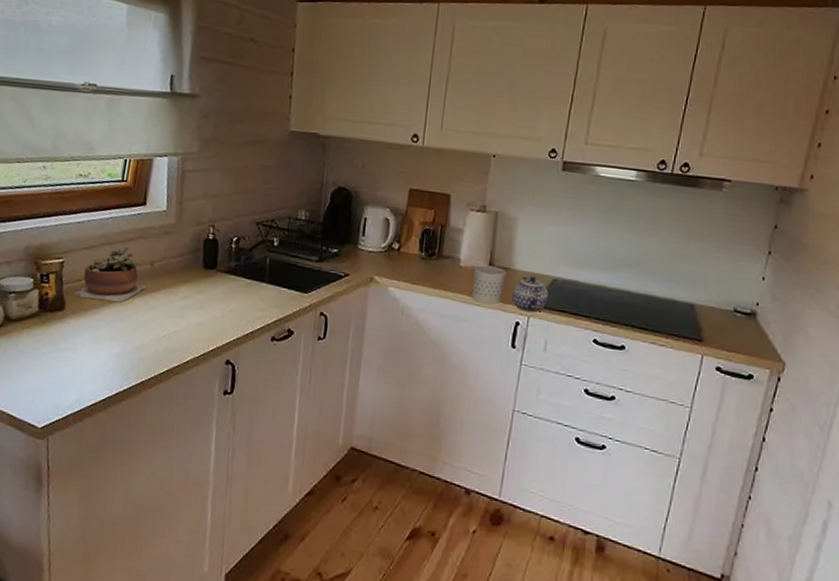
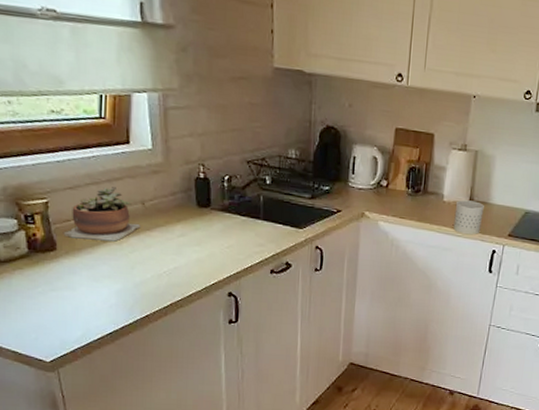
teapot: present [512,276,548,314] -> none [489,209,521,242]

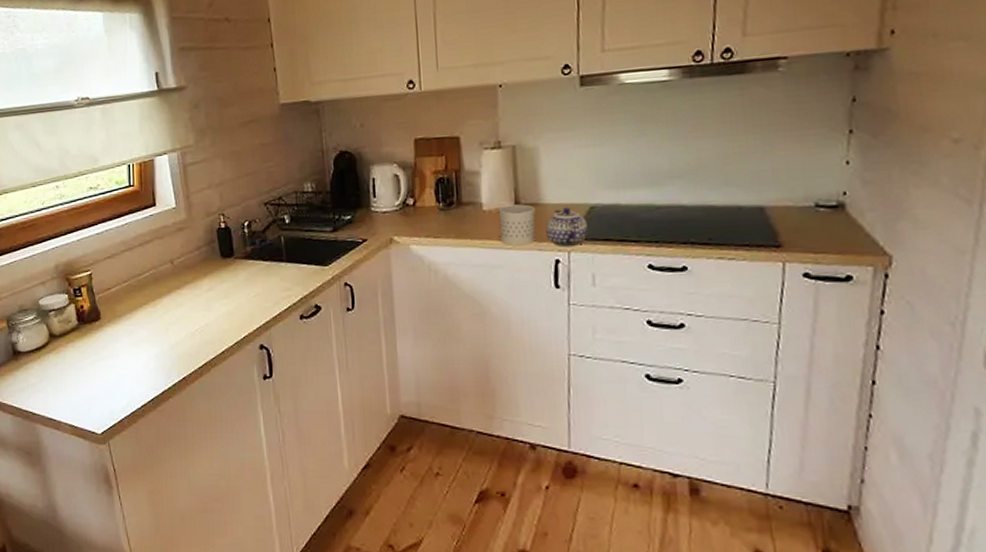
succulent plant: present [63,187,141,242] -> none [105,250,172,306]
teapot: none [489,209,521,242] -> present [546,207,588,248]

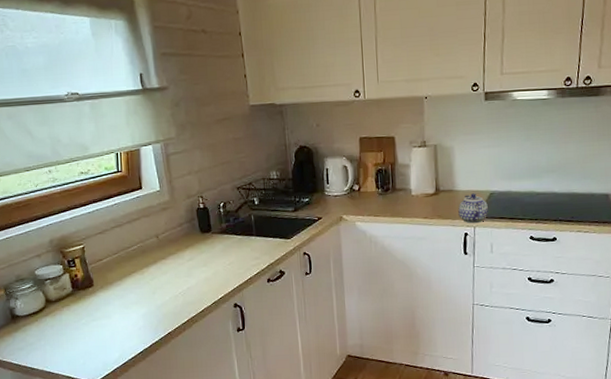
mug: present [498,204,536,246] -> none [423,190,451,223]

